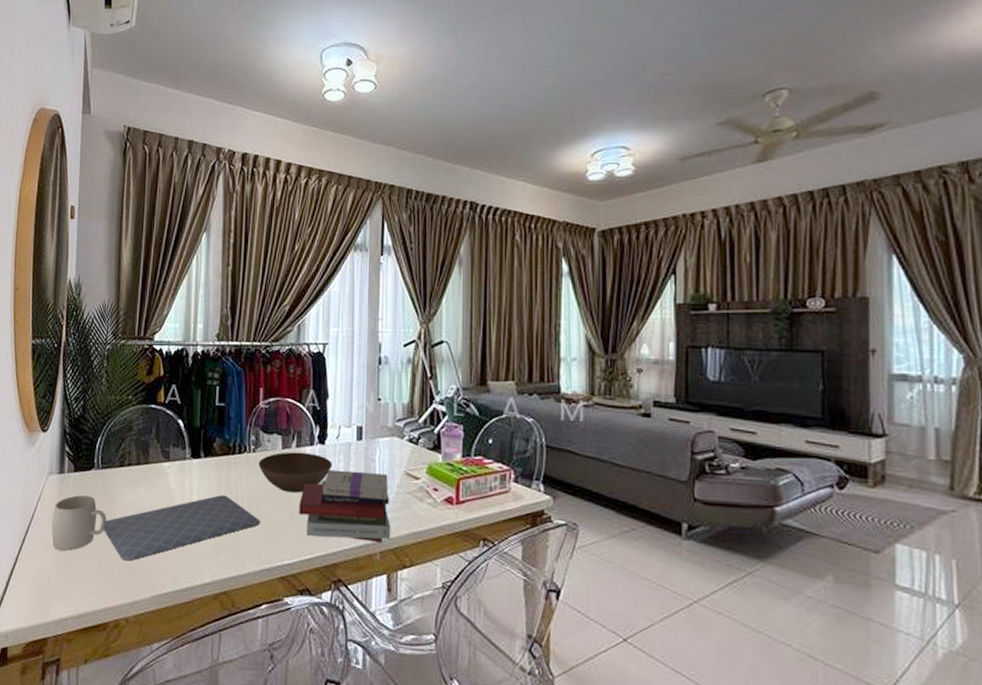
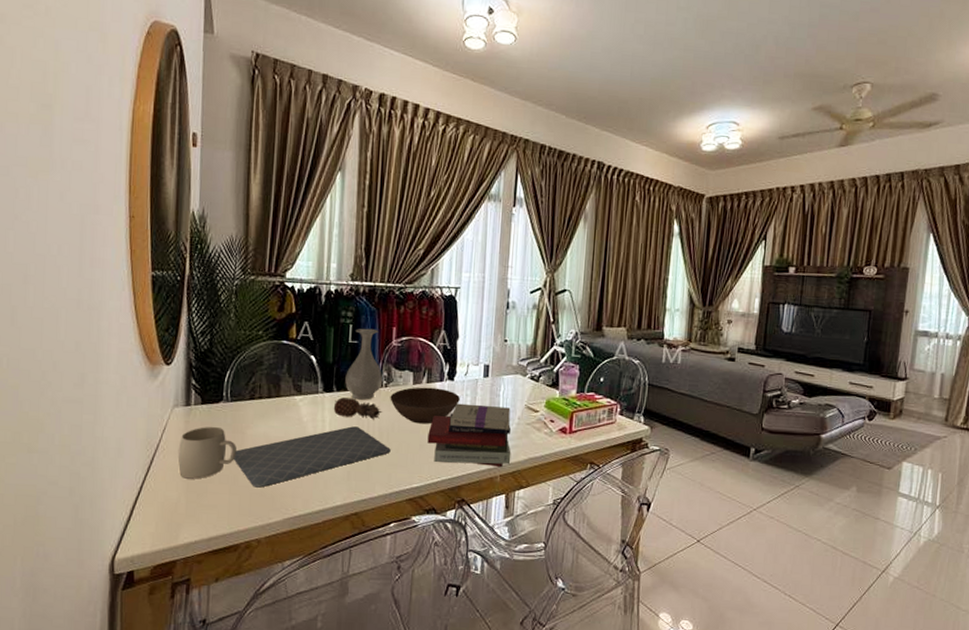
fruit: none [201,464,251,490] -> present [333,397,383,421]
vase: none [212,389,251,467] -> present [345,328,383,400]

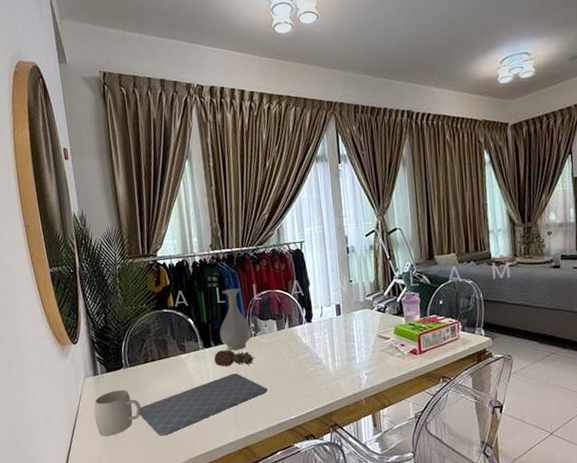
bowl: present [390,387,460,424] -> none [259,330,319,364]
books: present [427,403,511,467] -> none [297,339,372,395]

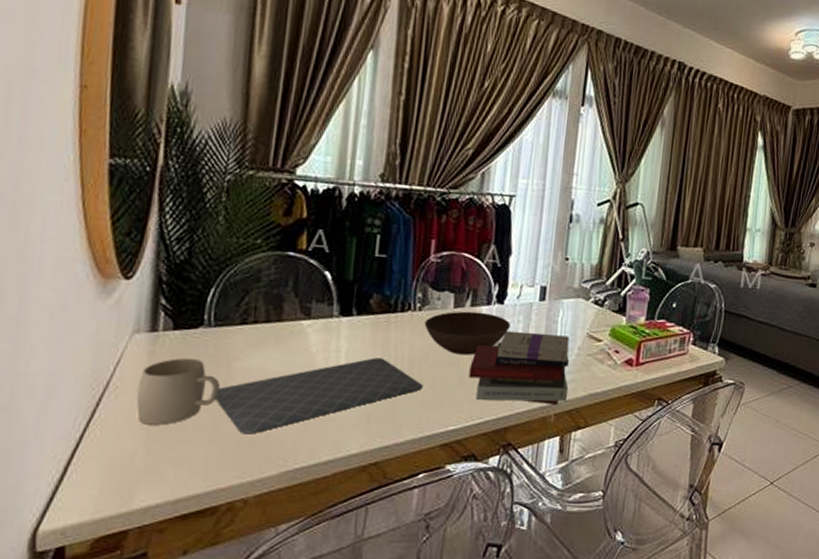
fruit: present [214,350,255,367] -> none [351,323,415,352]
vase: present [219,288,252,351] -> none [368,239,417,326]
bowl: none [259,330,319,364] -> present [424,311,510,355]
books: none [297,339,372,395] -> present [469,330,570,404]

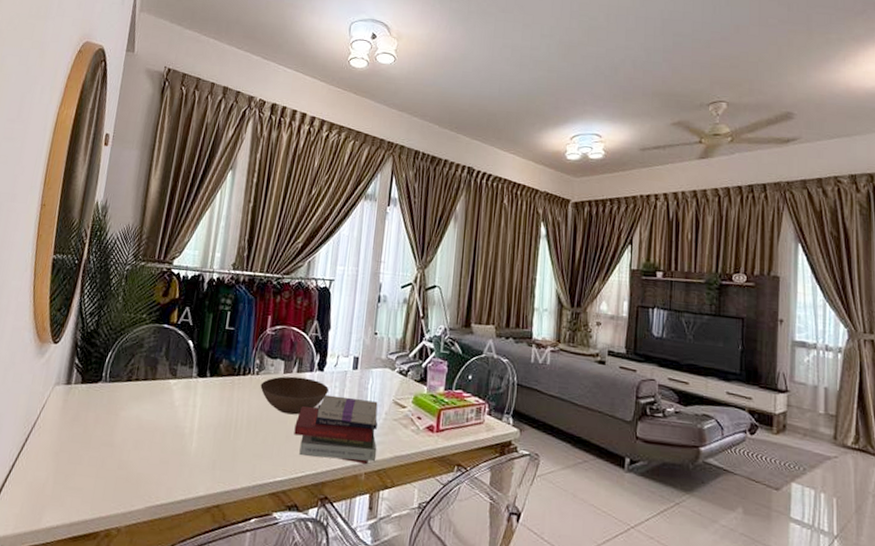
mug: present [136,357,220,425] -> none [51,406,109,460]
placemat: present [214,357,423,434] -> none [104,413,257,473]

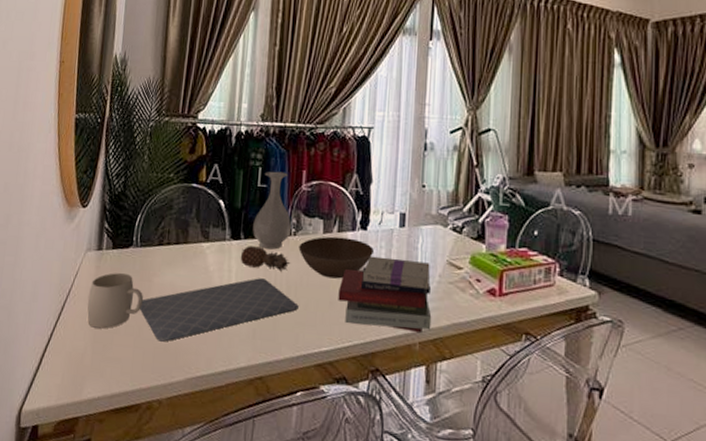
mug: none [51,406,109,460] -> present [87,272,143,329]
placemat: none [104,413,257,473] -> present [139,278,299,342]
fruit: none [205,383,252,409] -> present [240,246,291,273]
vase: none [218,315,255,387] -> present [253,171,292,250]

